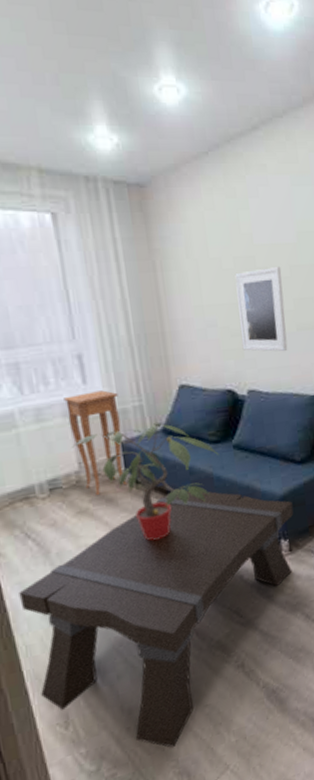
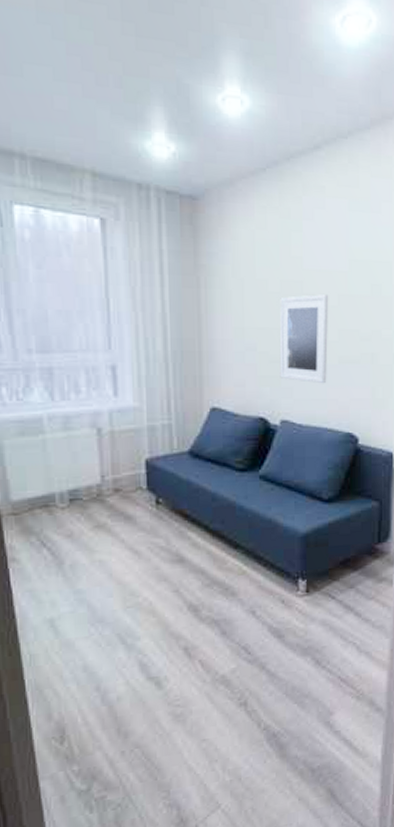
coffee table: present [19,488,294,748] -> none [29,514,315,778]
side table: present [64,390,127,495] -> none [93,405,148,511]
potted plant: present [72,422,219,540] -> none [97,444,245,564]

